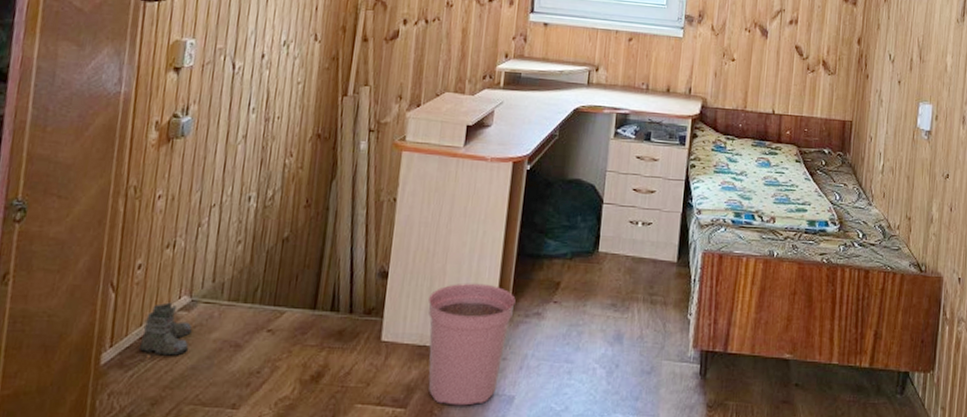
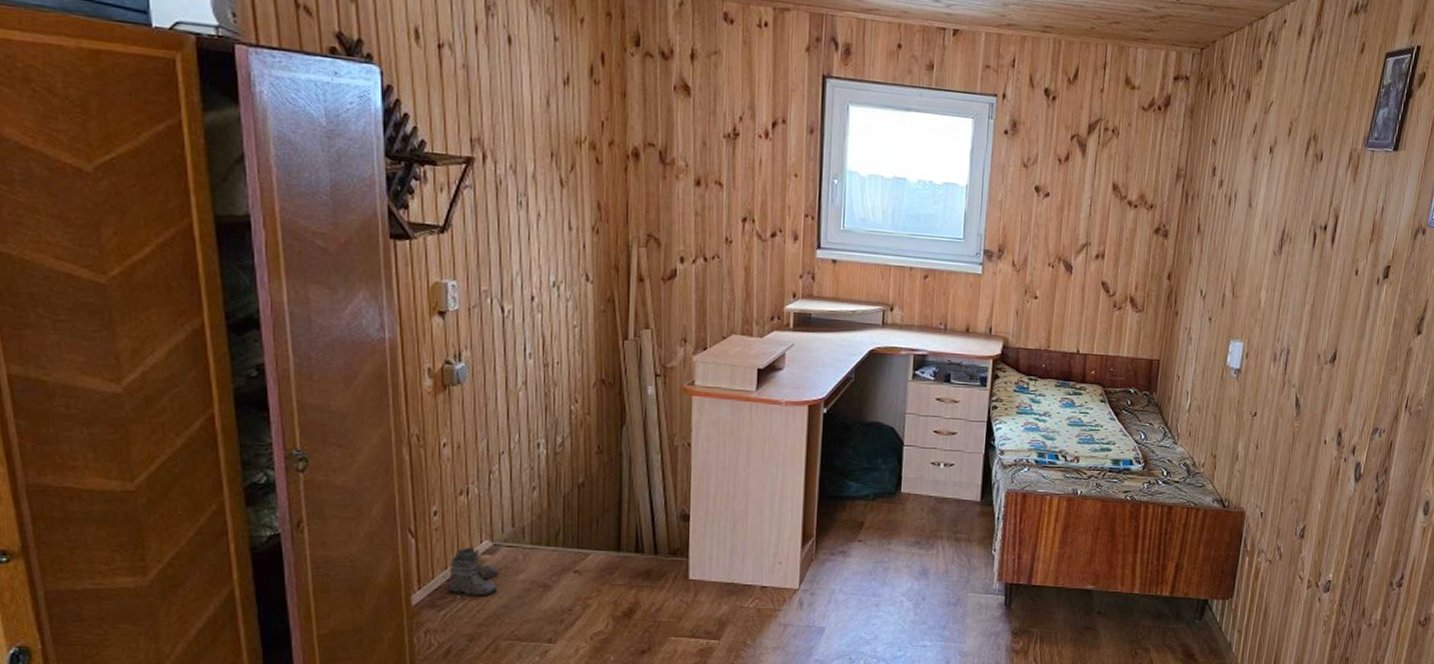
plant pot: present [428,283,516,406] -> none [733,524,820,637]

